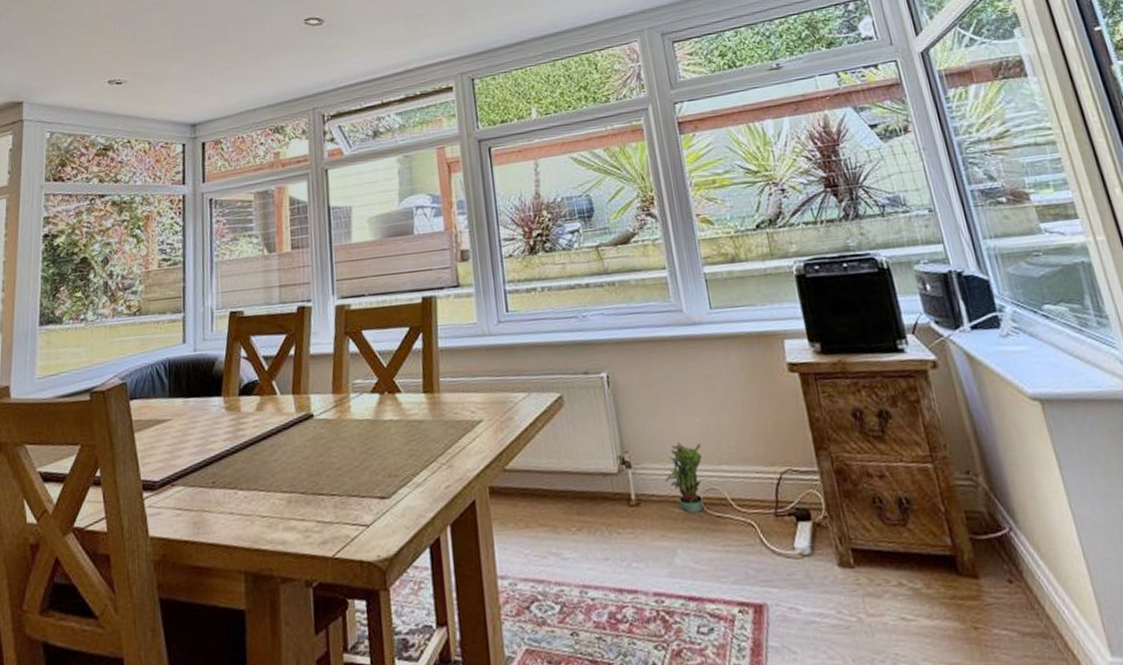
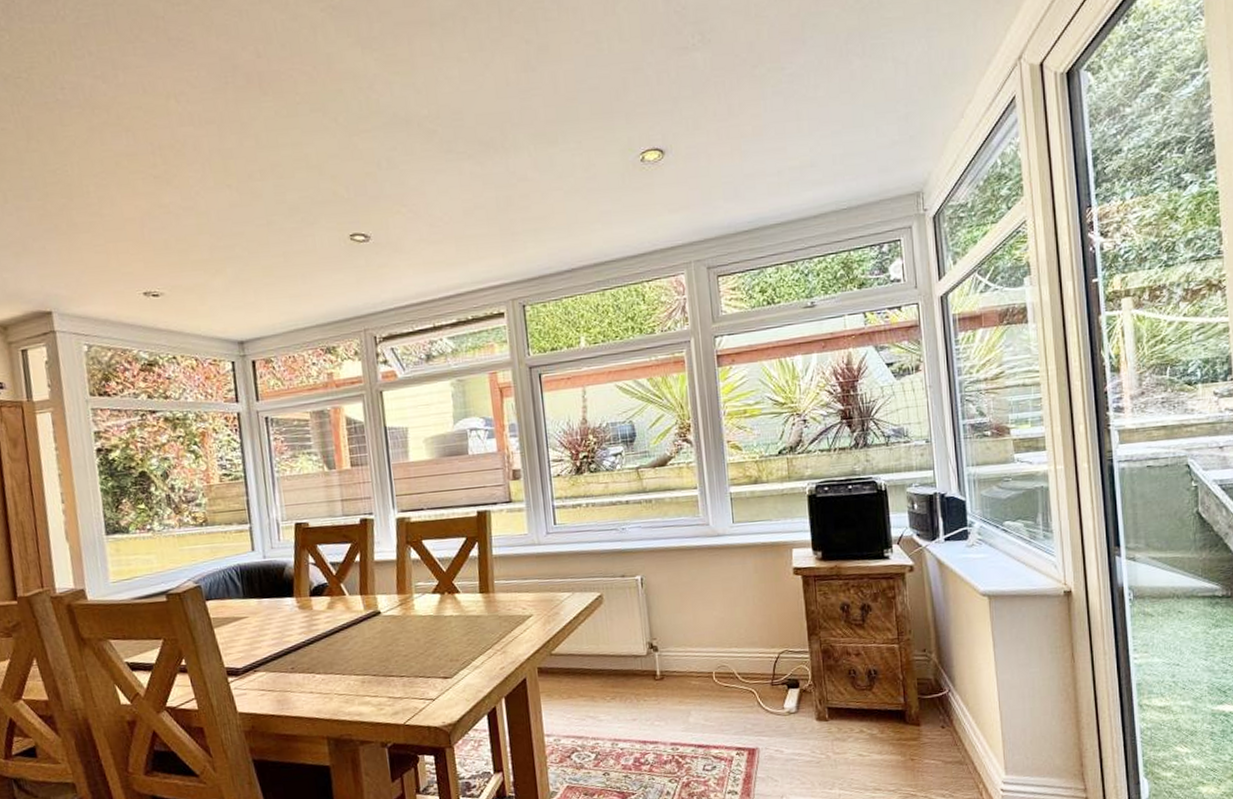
potted plant: present [665,442,704,513] -> none [686,631,717,685]

